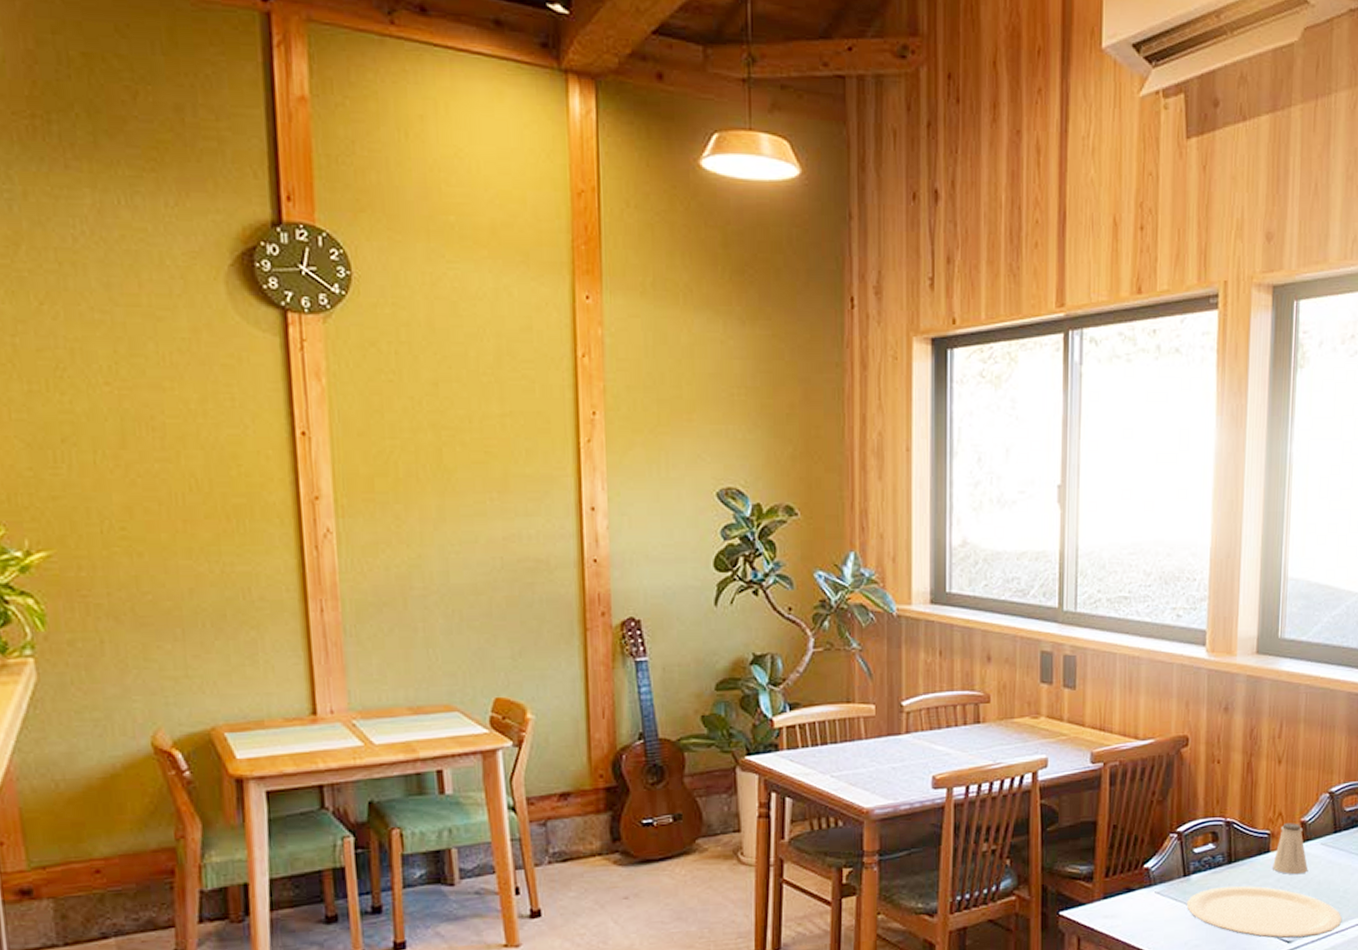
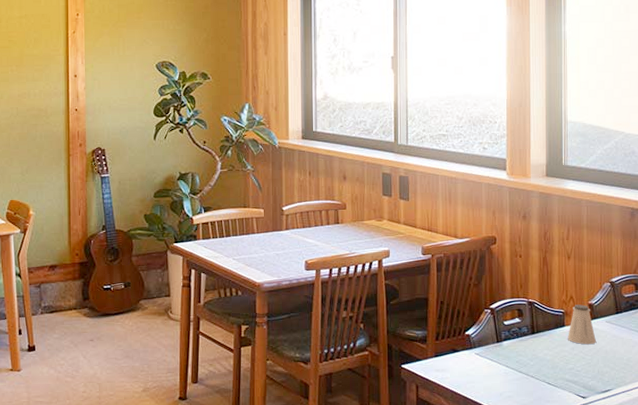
plate: present [1187,885,1342,939] -> none [501,351,627,395]

